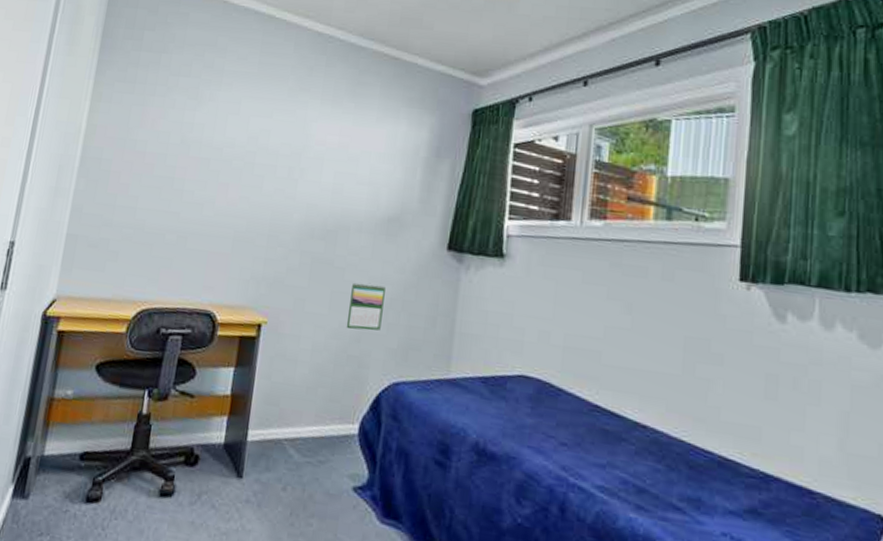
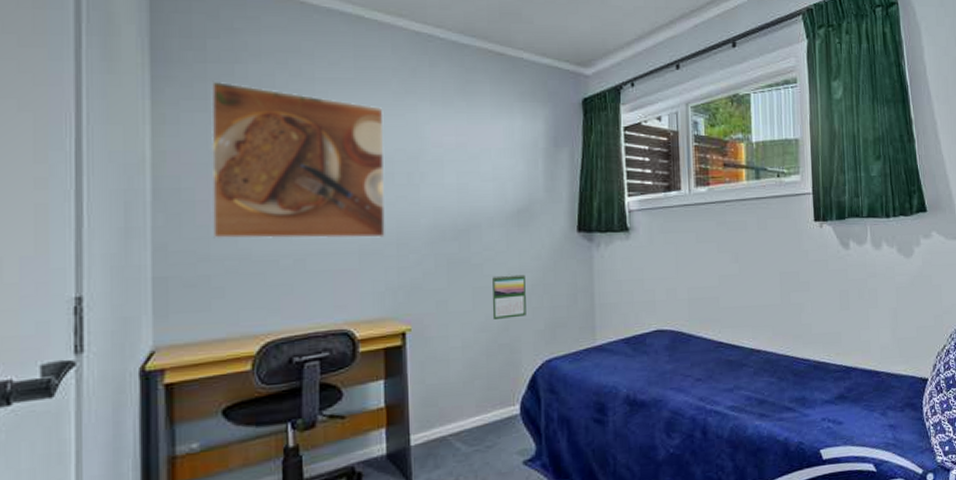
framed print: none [117,67,278,227] -> present [210,80,387,240]

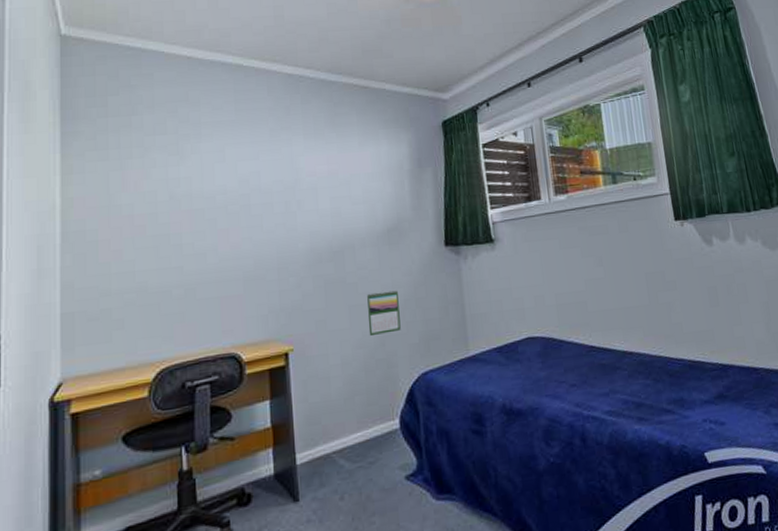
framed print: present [210,80,387,240] -> none [111,132,268,275]

